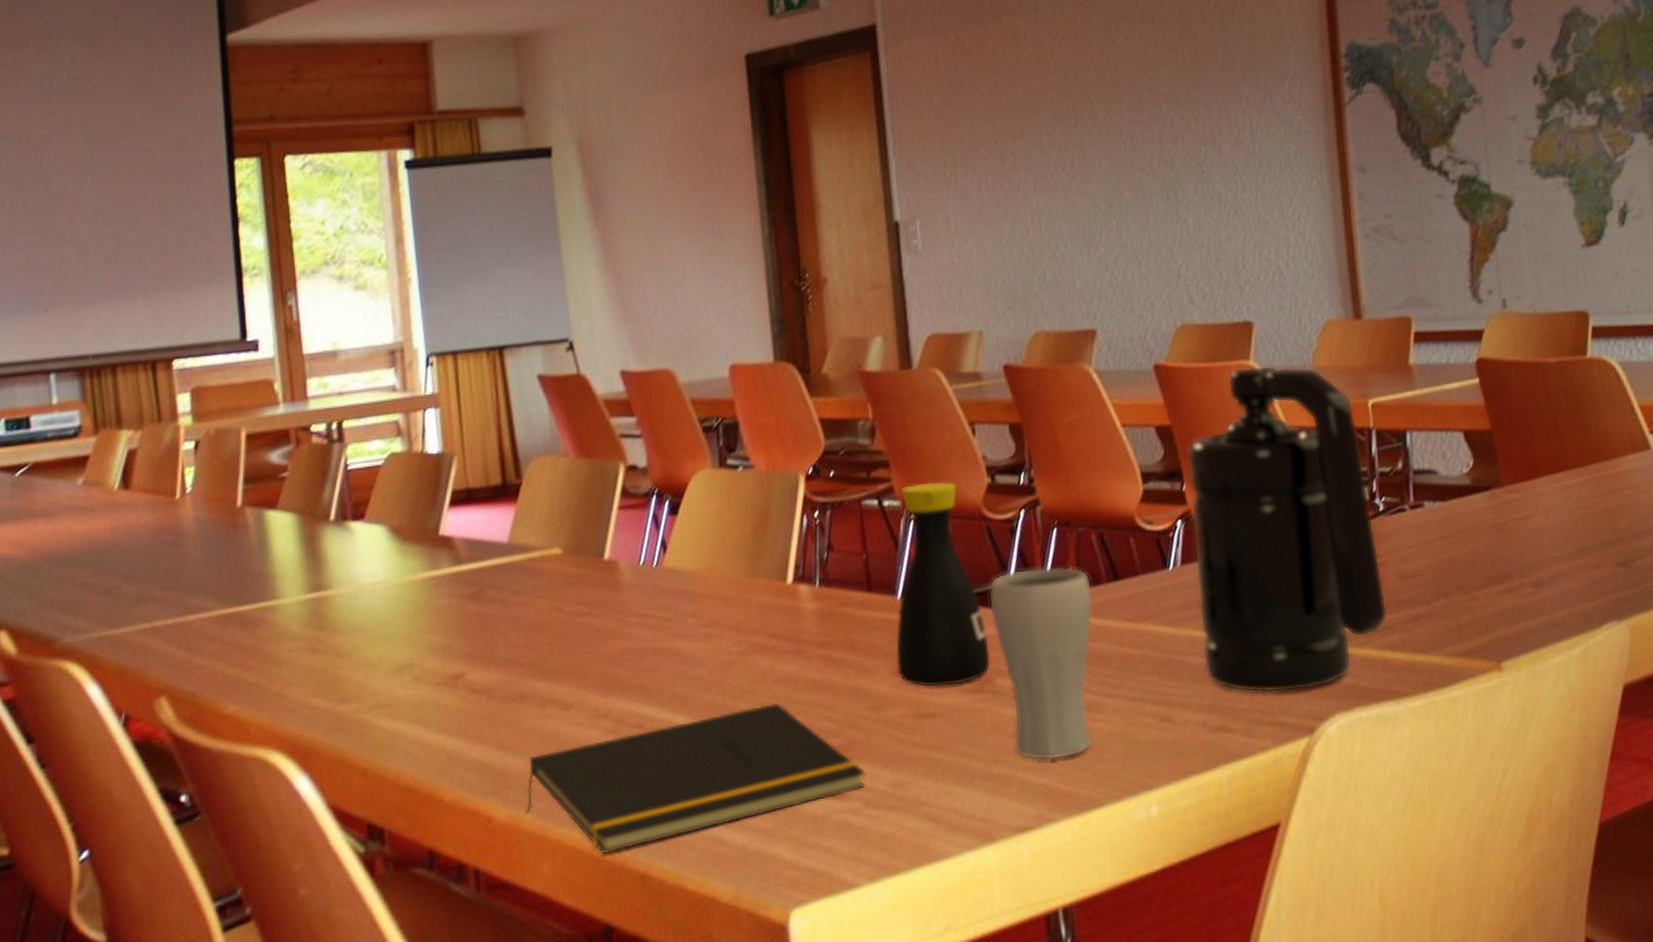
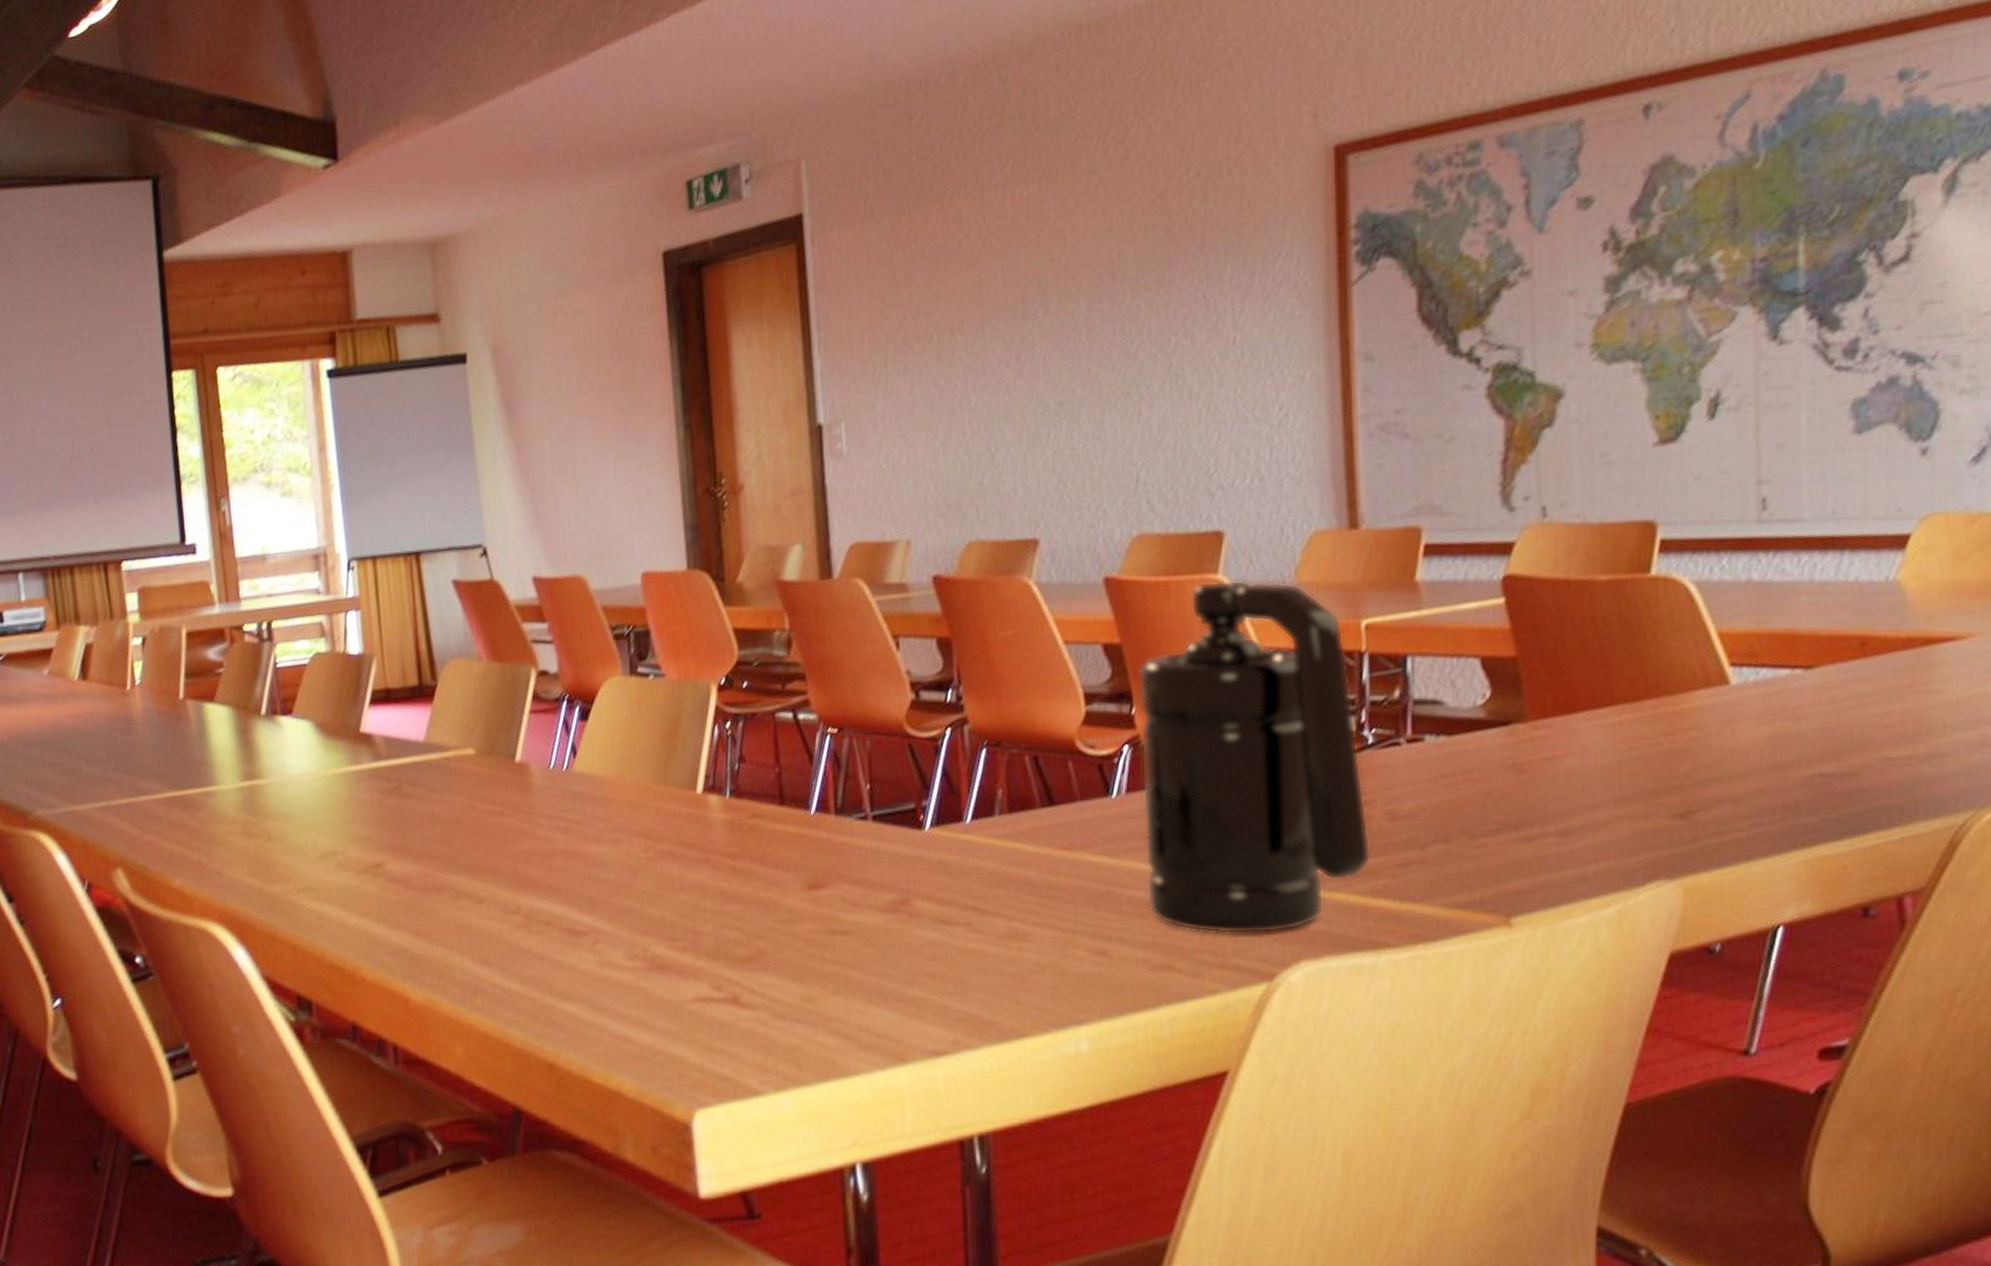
notepad: present [525,702,865,855] -> none [440,909,773,1042]
bottle: present [896,481,990,687] -> none [808,696,908,904]
drinking glass: present [988,566,1094,761] -> none [908,788,1024,986]

